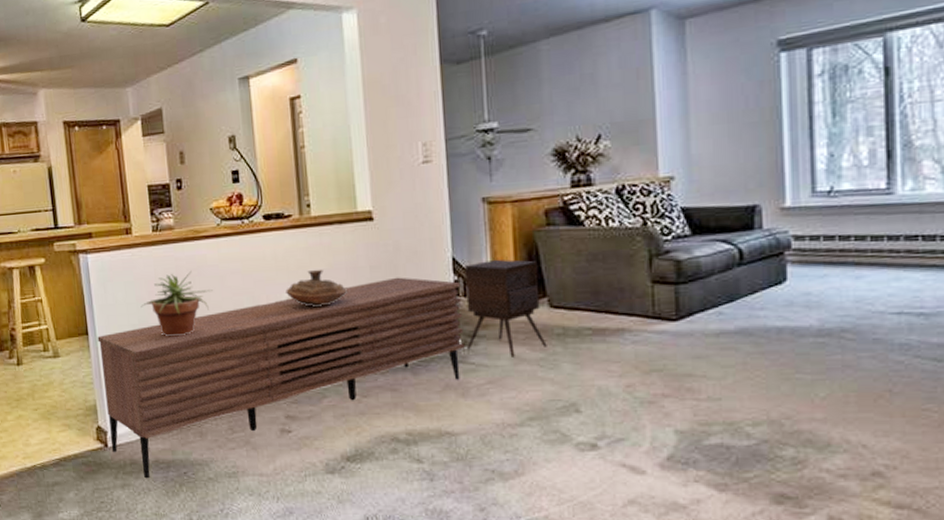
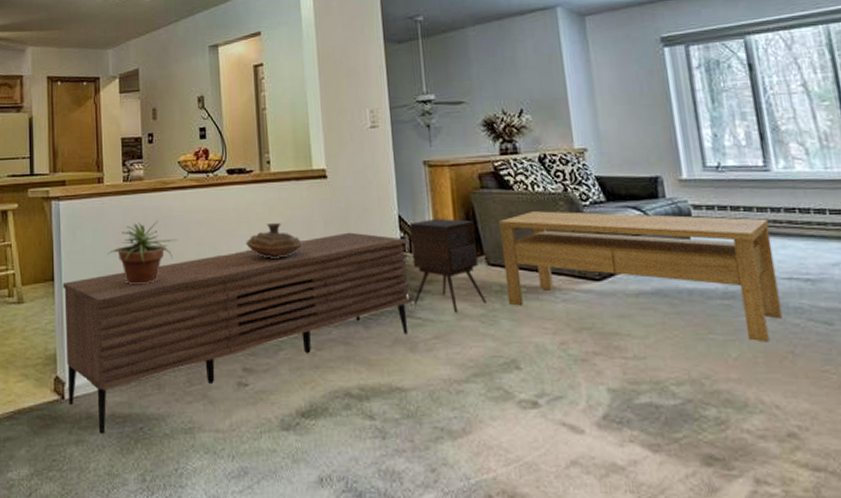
coffee table: none [565,247,885,381] -> present [498,211,783,343]

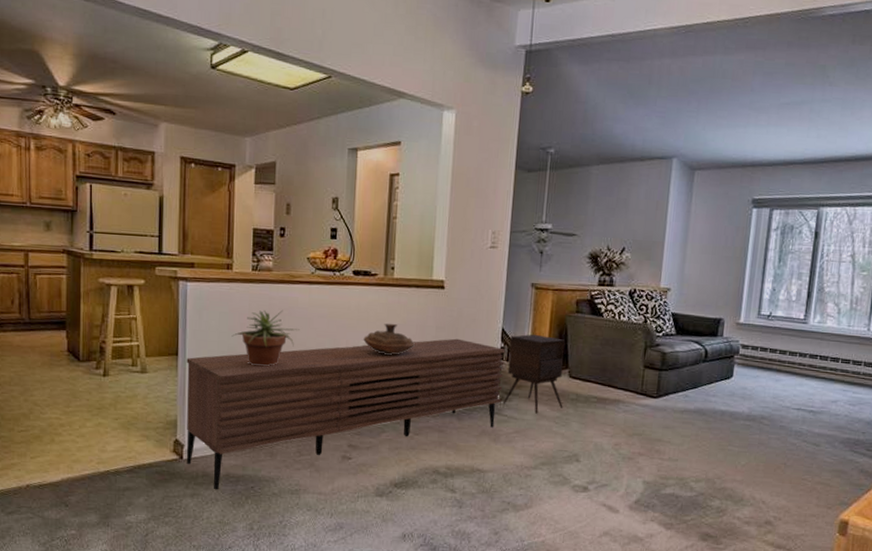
coffee table: present [498,211,783,343] -> none [580,337,795,456]

